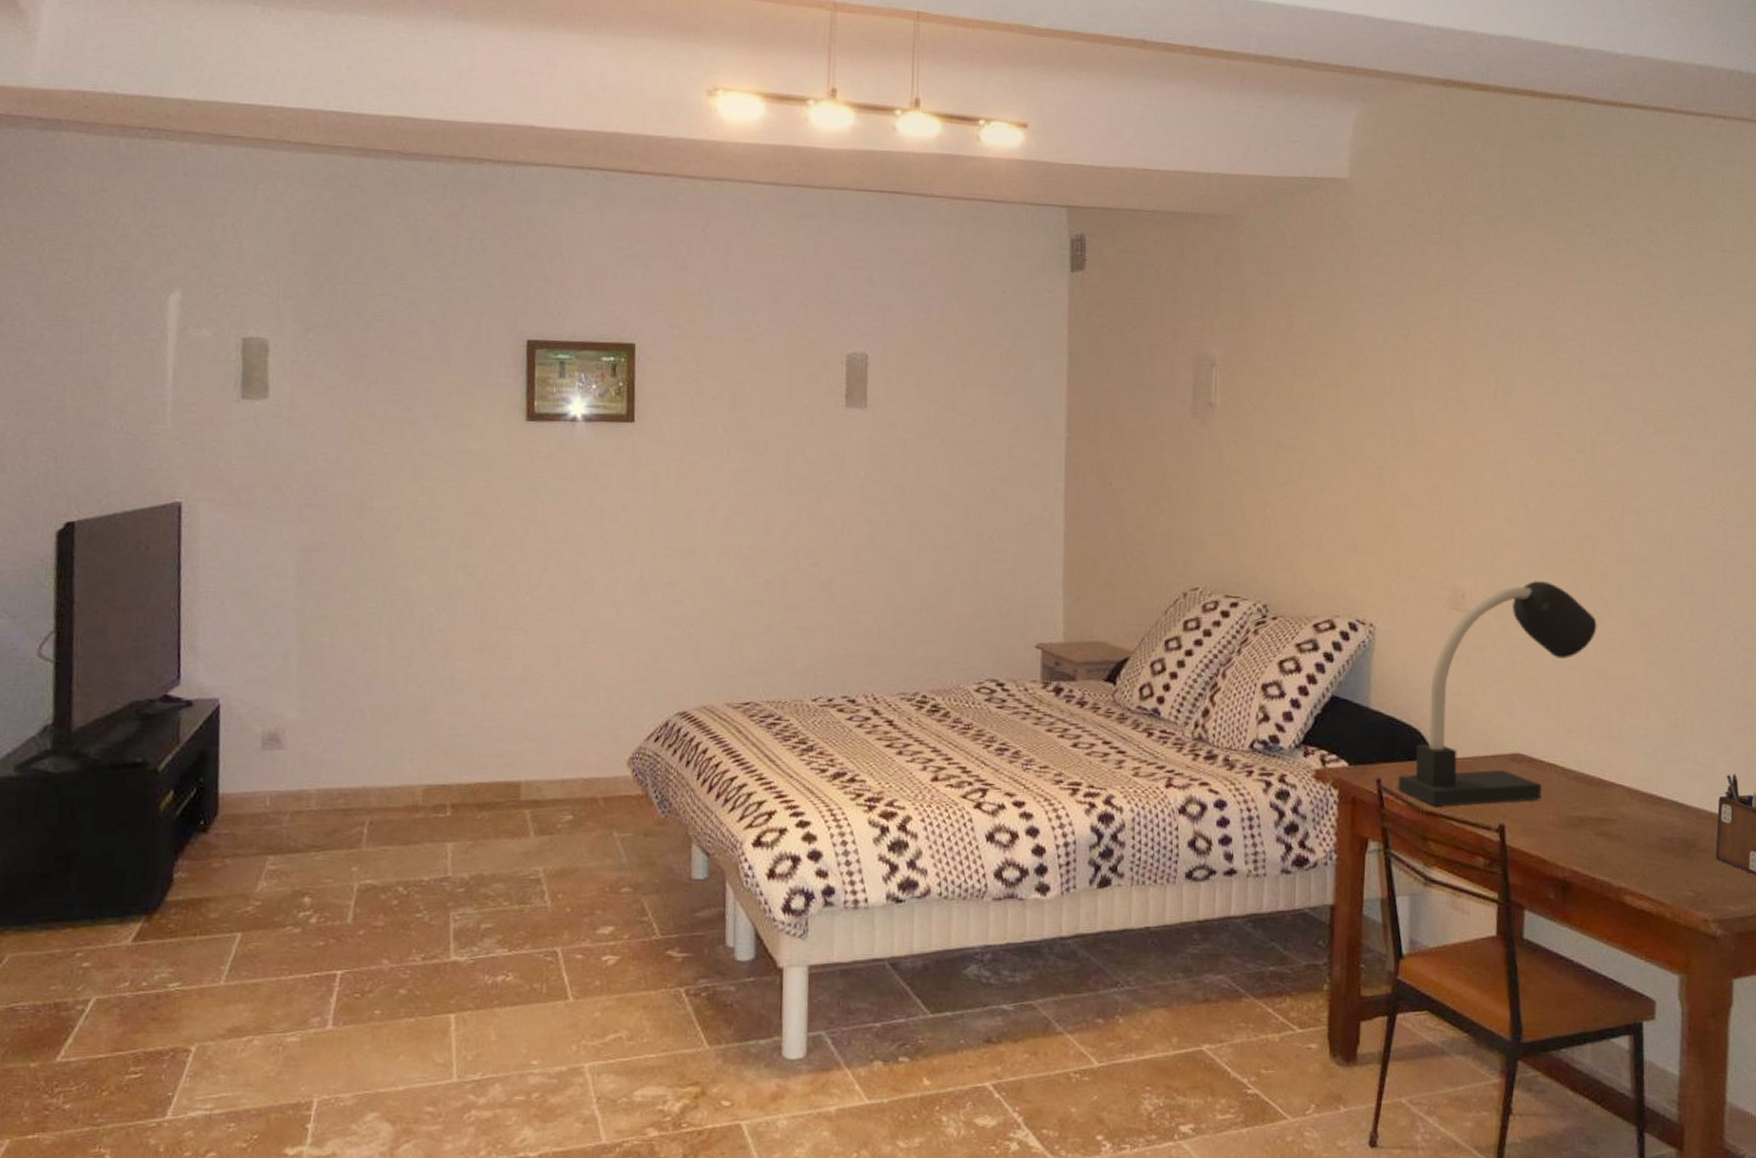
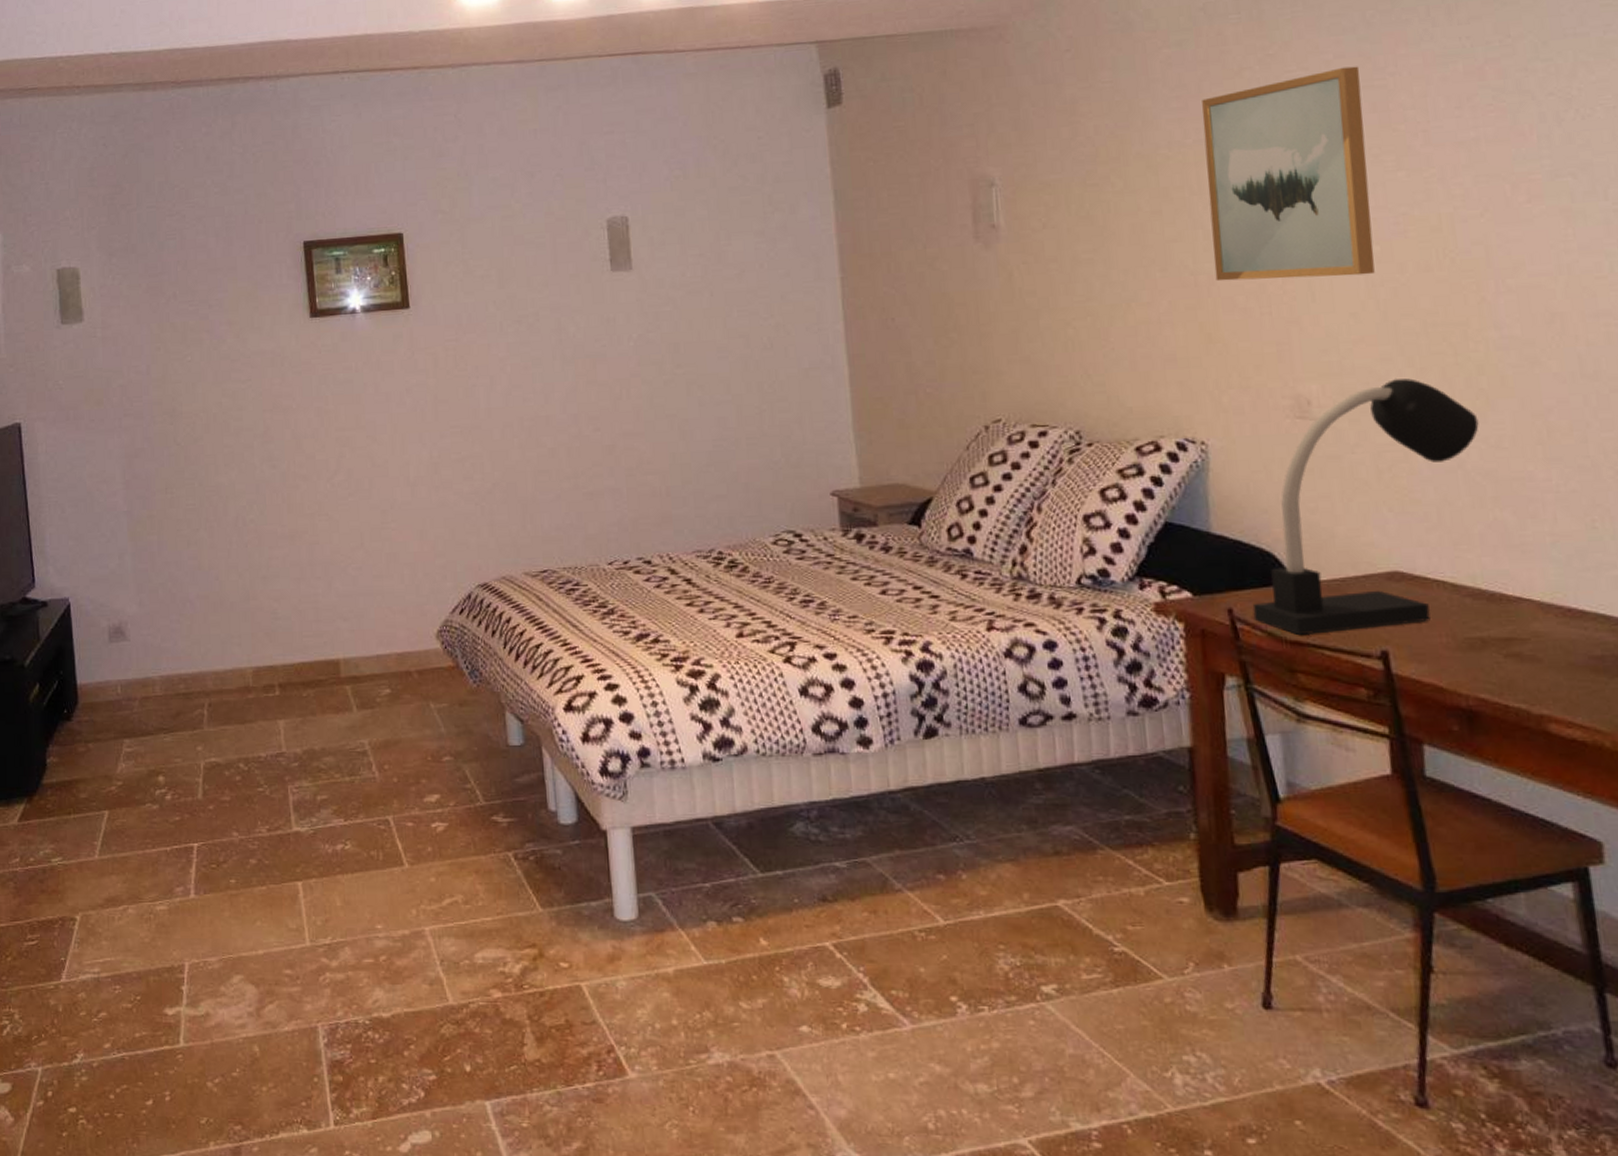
wall art: none [1397,295,1535,485] -> present [1202,66,1375,282]

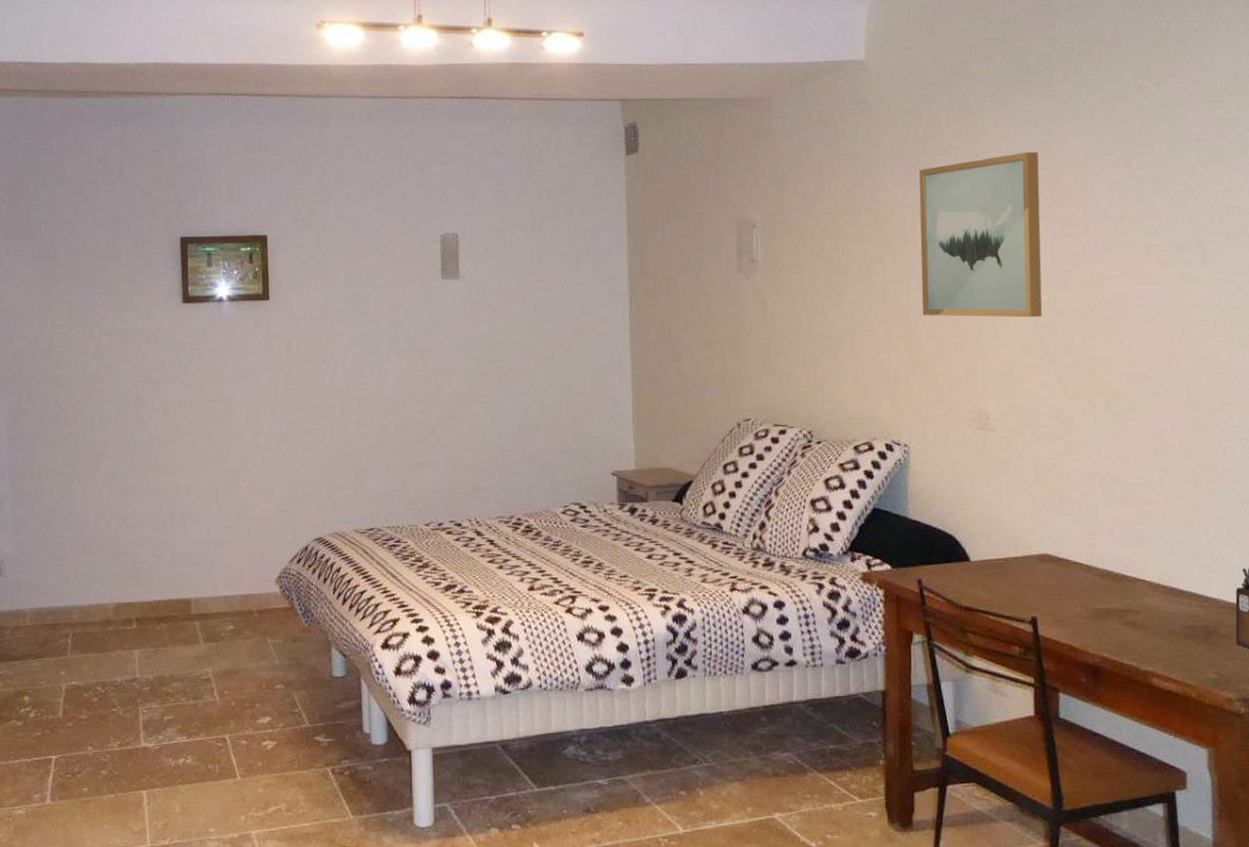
desk lamp: present [1252,378,1479,636] -> none [937,401,1113,603]

